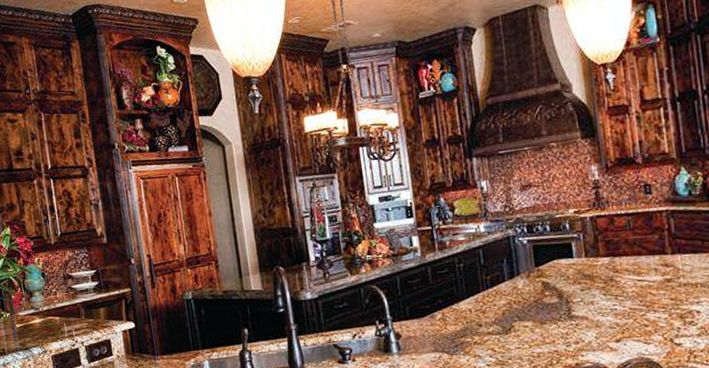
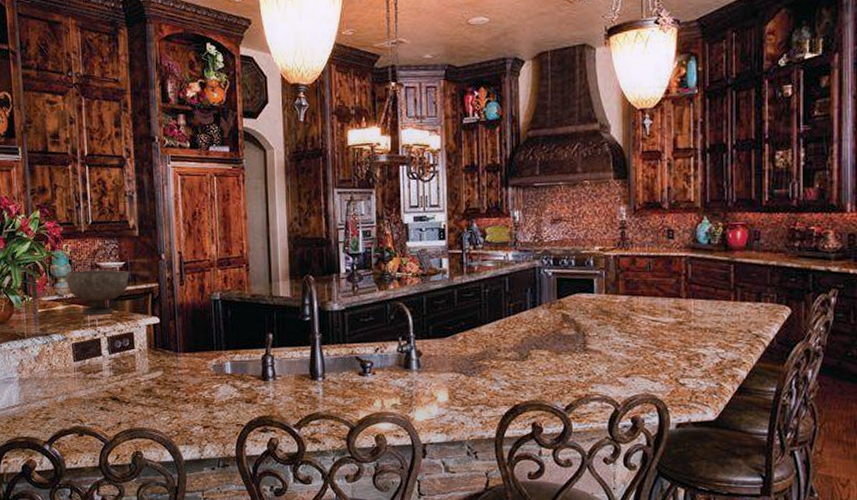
decorative bowl: none [40,278,102,326] -> present [66,270,130,315]

